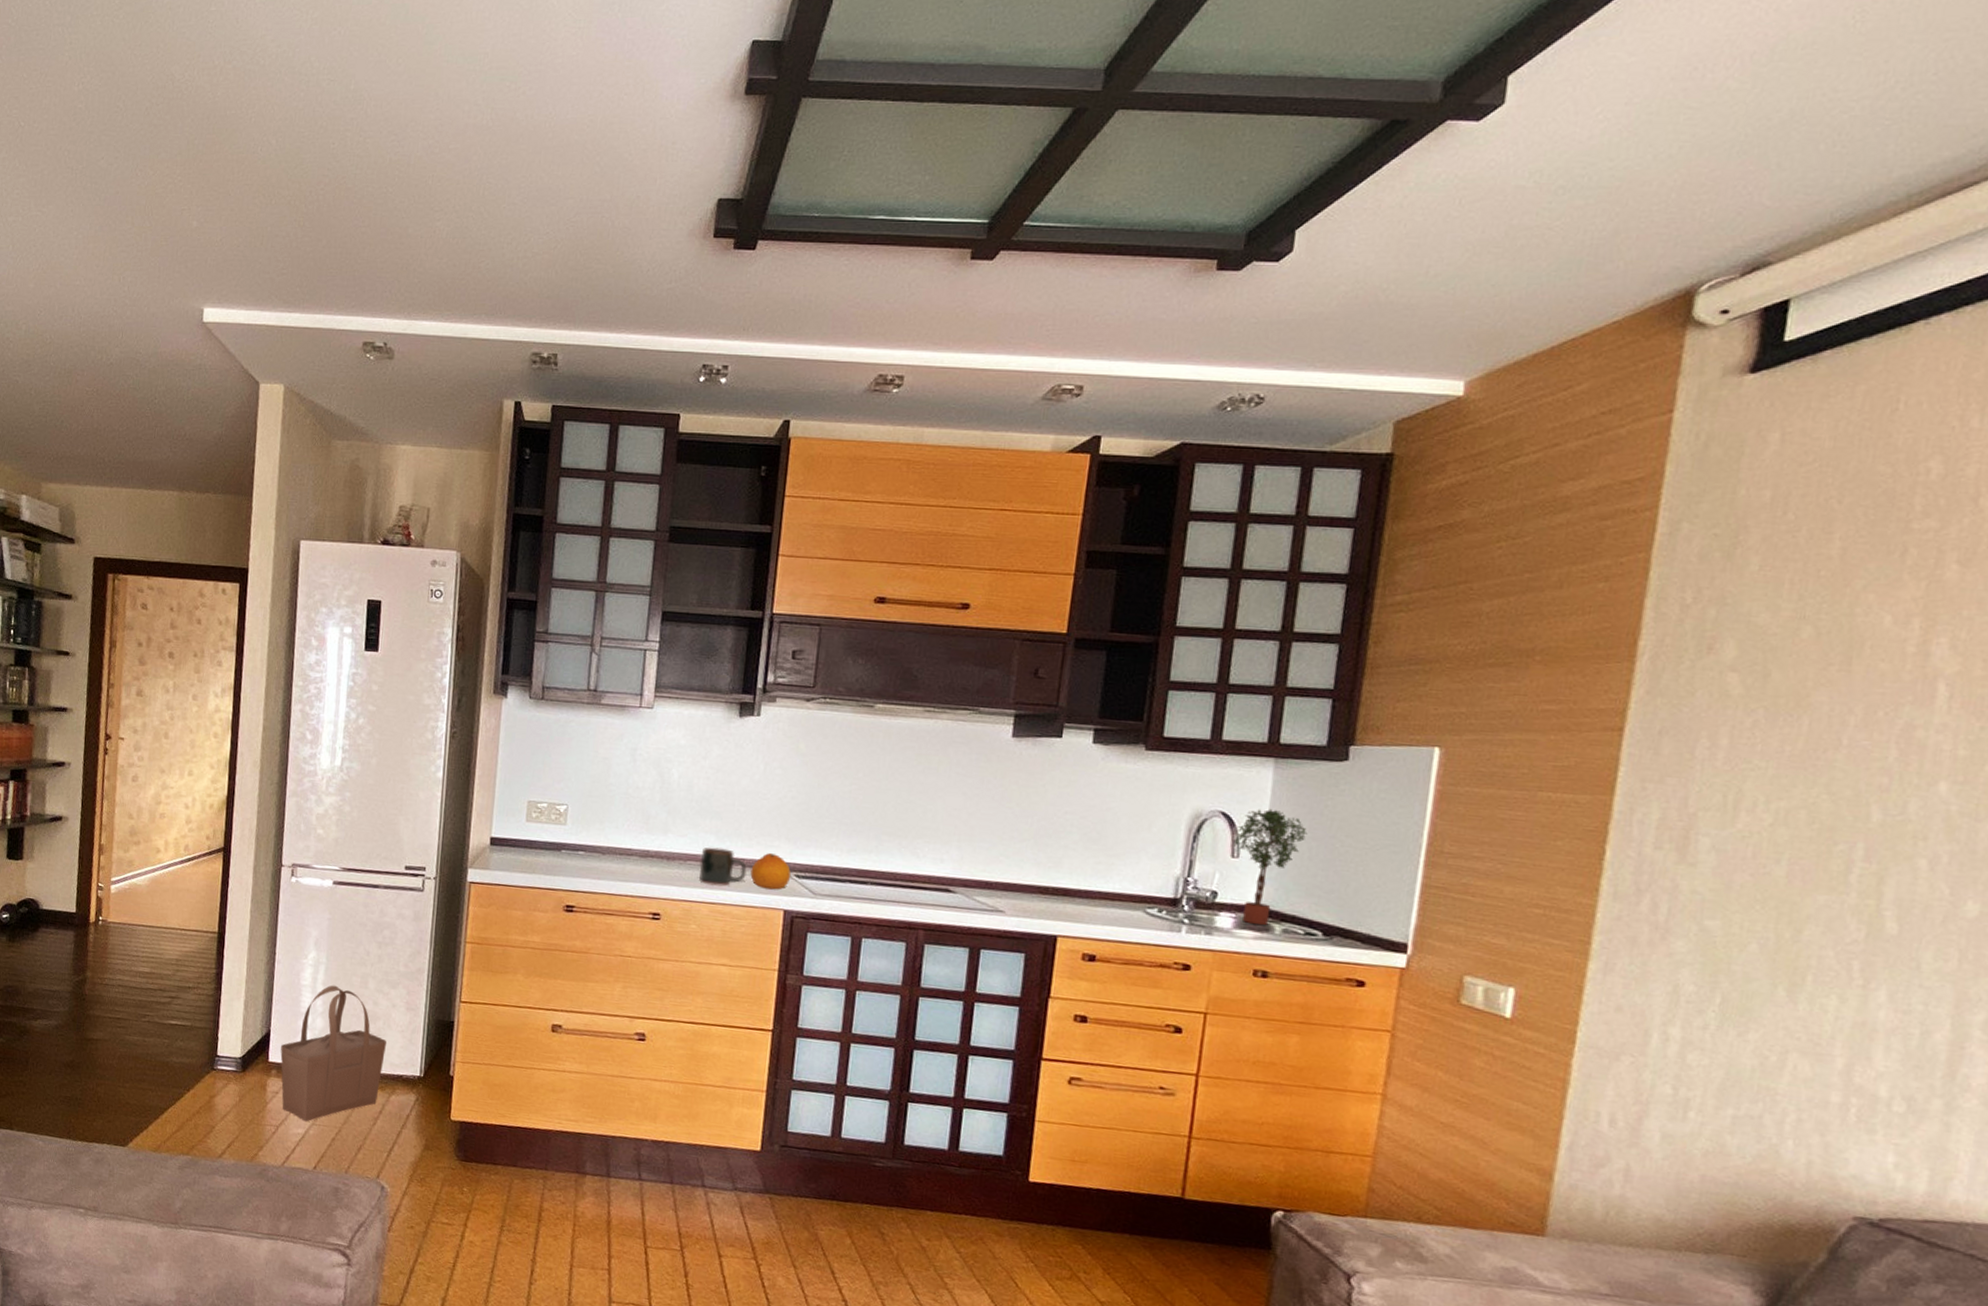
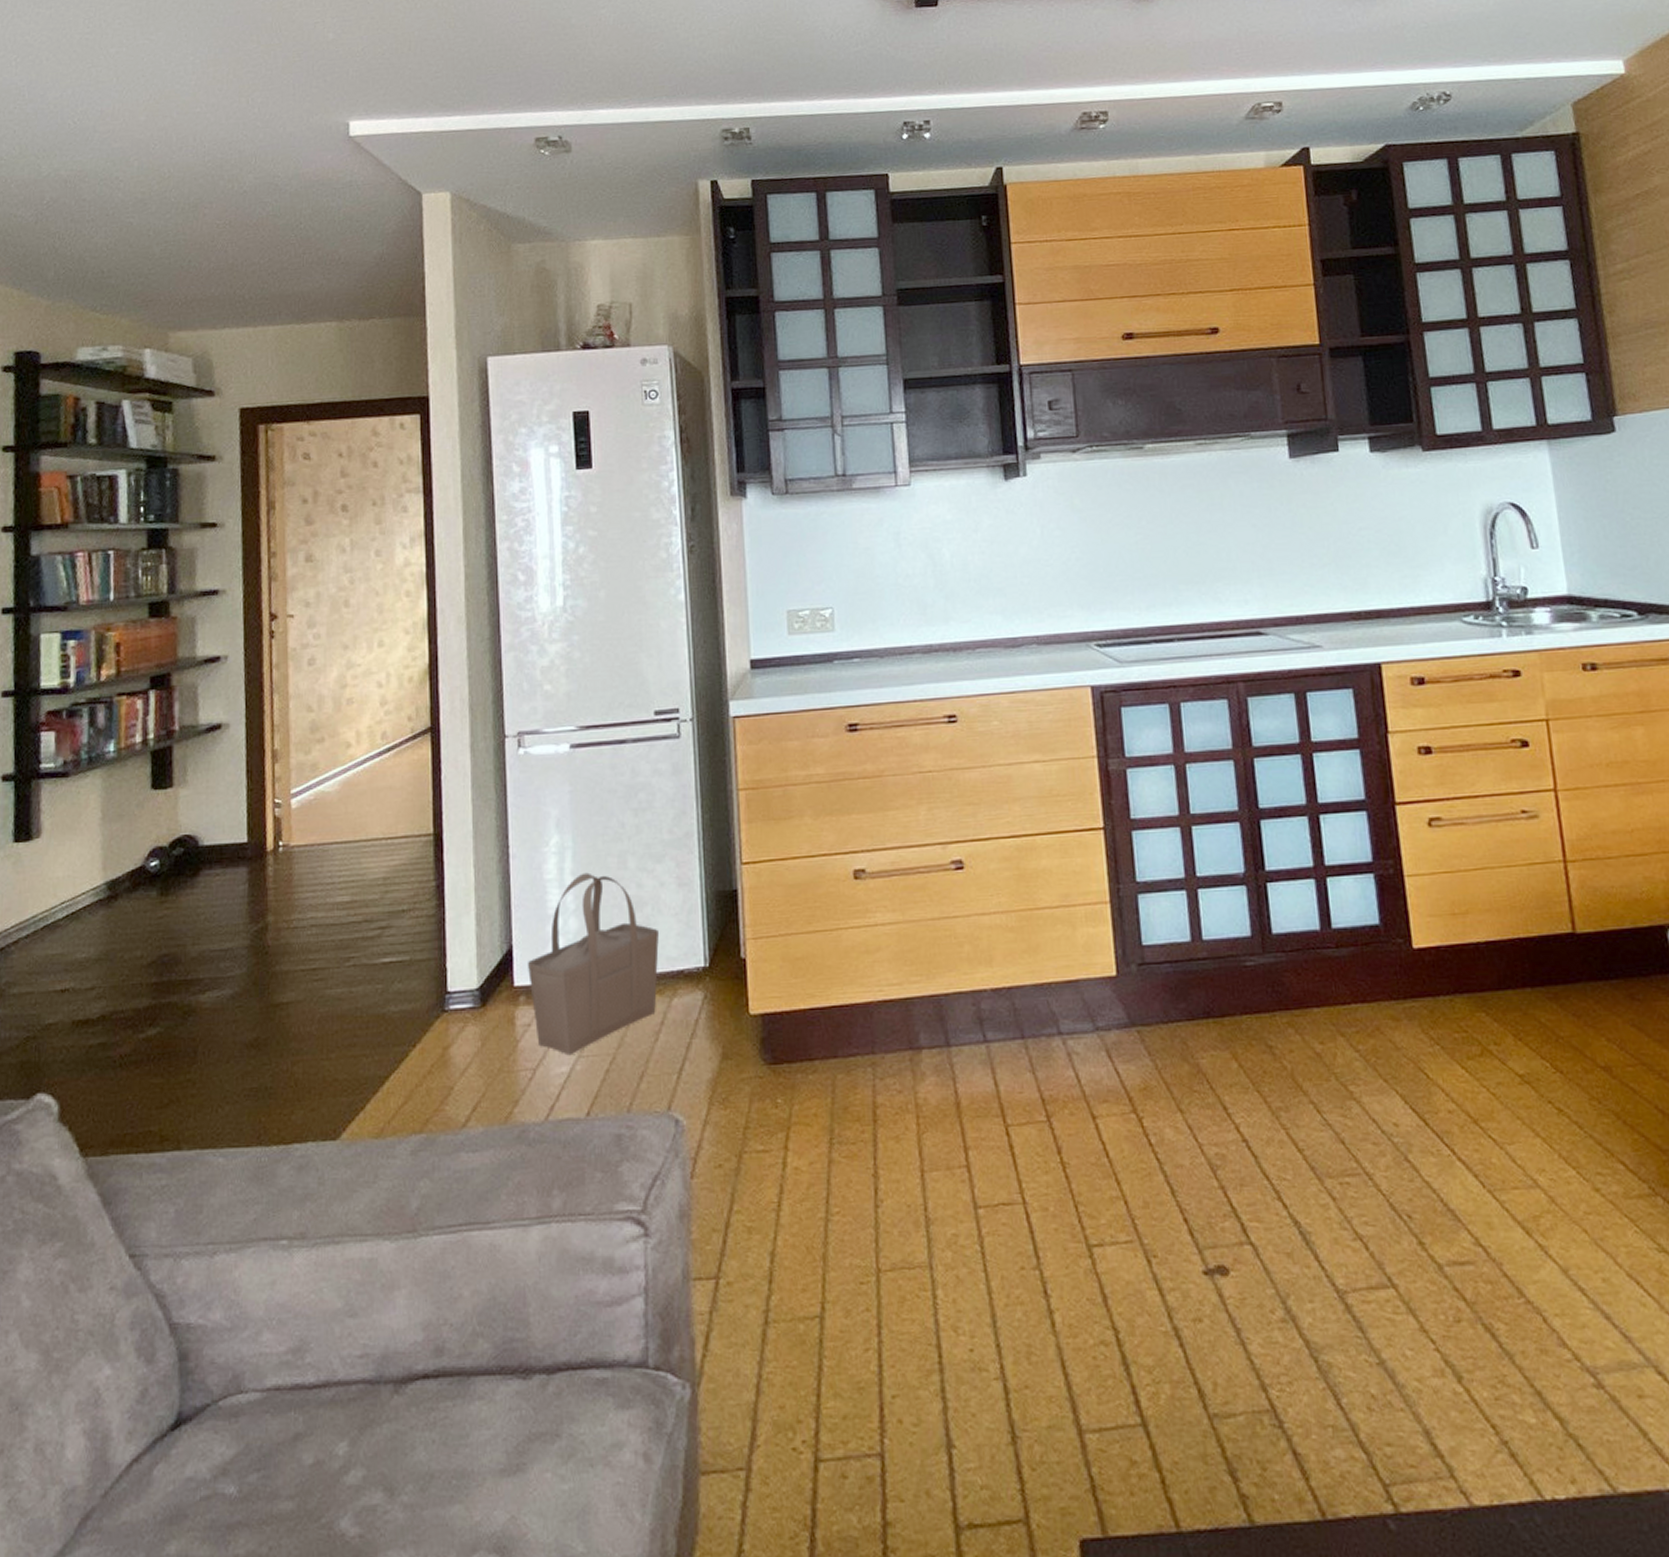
mug: present [699,847,747,887] -> none [989,628,1043,674]
fruit: present [750,853,791,890] -> none [1047,625,1091,666]
potted tree: present [1234,808,1308,926] -> none [1528,492,1597,616]

